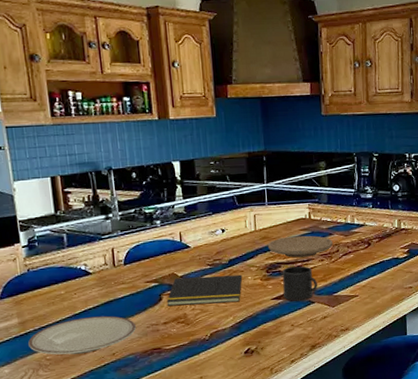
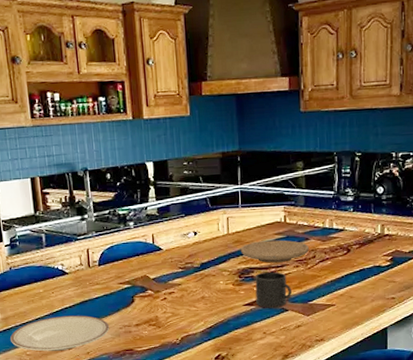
notepad: present [166,274,243,306] -> none [138,279,214,308]

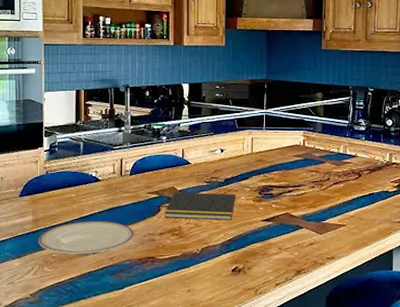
notepad: none [138,279,214,308] -> present [164,192,236,220]
plate: present [240,240,309,263] -> none [262,161,324,182]
mug: present [255,271,292,308] -> none [274,190,307,225]

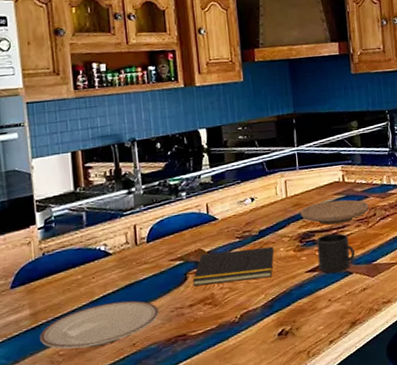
plate: none [262,161,324,182] -> present [300,199,369,225]
mug: none [274,190,307,225] -> present [316,233,355,273]

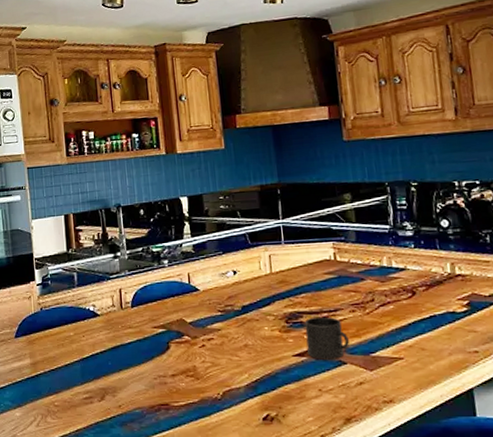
plate: present [40,300,160,350] -> none [38,362,144,403]
notepad: present [192,246,275,286] -> none [174,323,258,357]
plate: present [300,199,369,225] -> none [285,280,366,307]

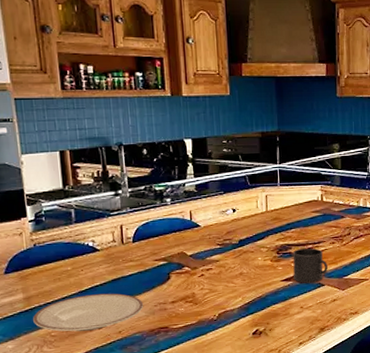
plate: none [38,362,144,403] -> present [33,293,144,332]

